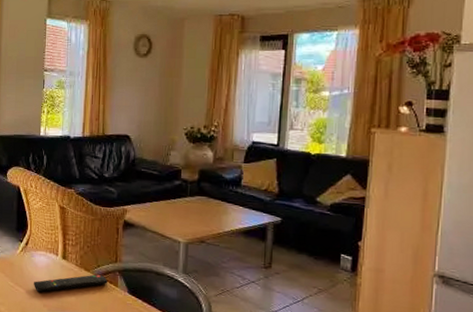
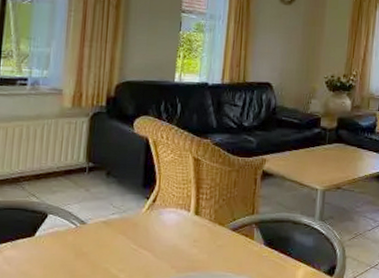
remote control: present [34,274,107,293] -> none [161,228,243,253]

